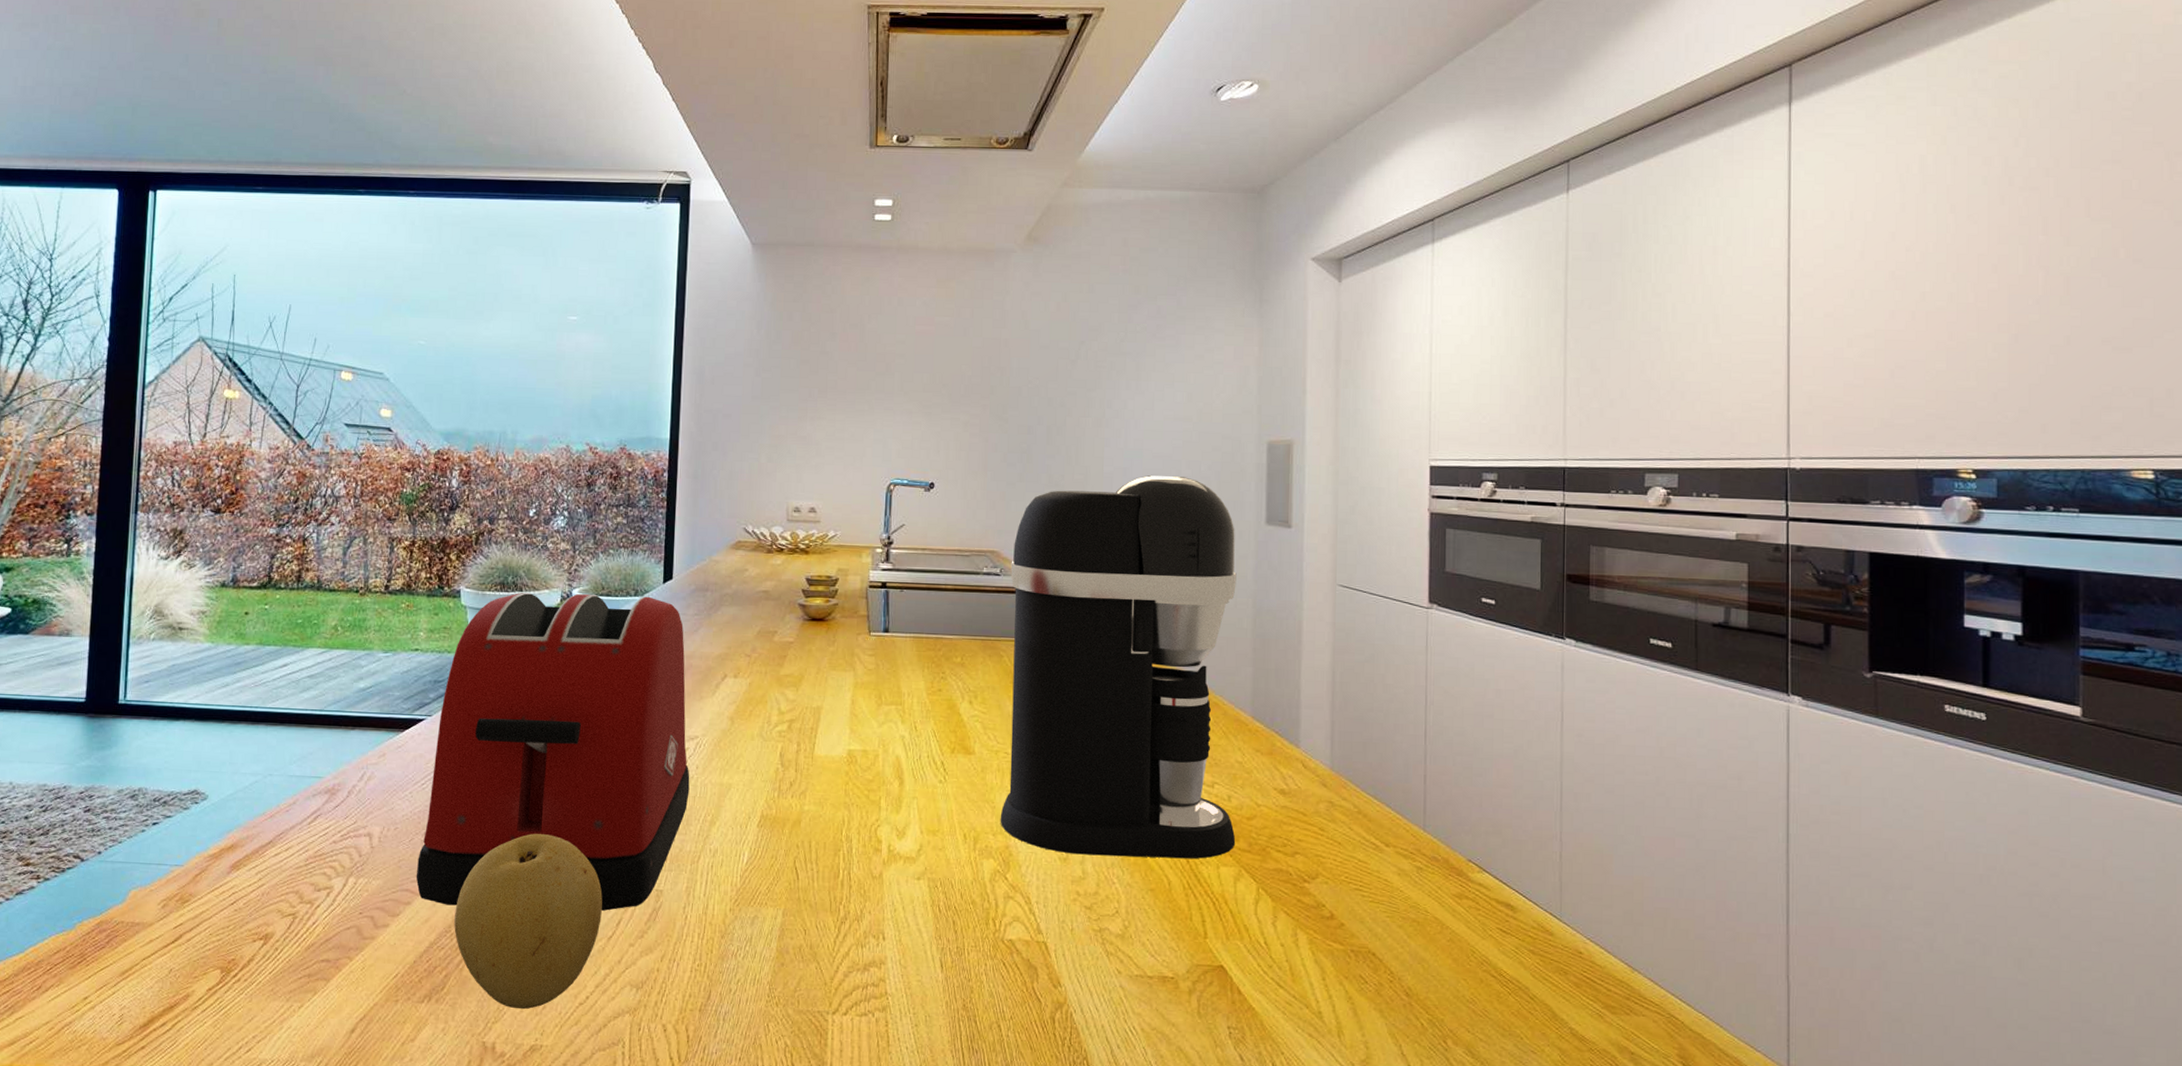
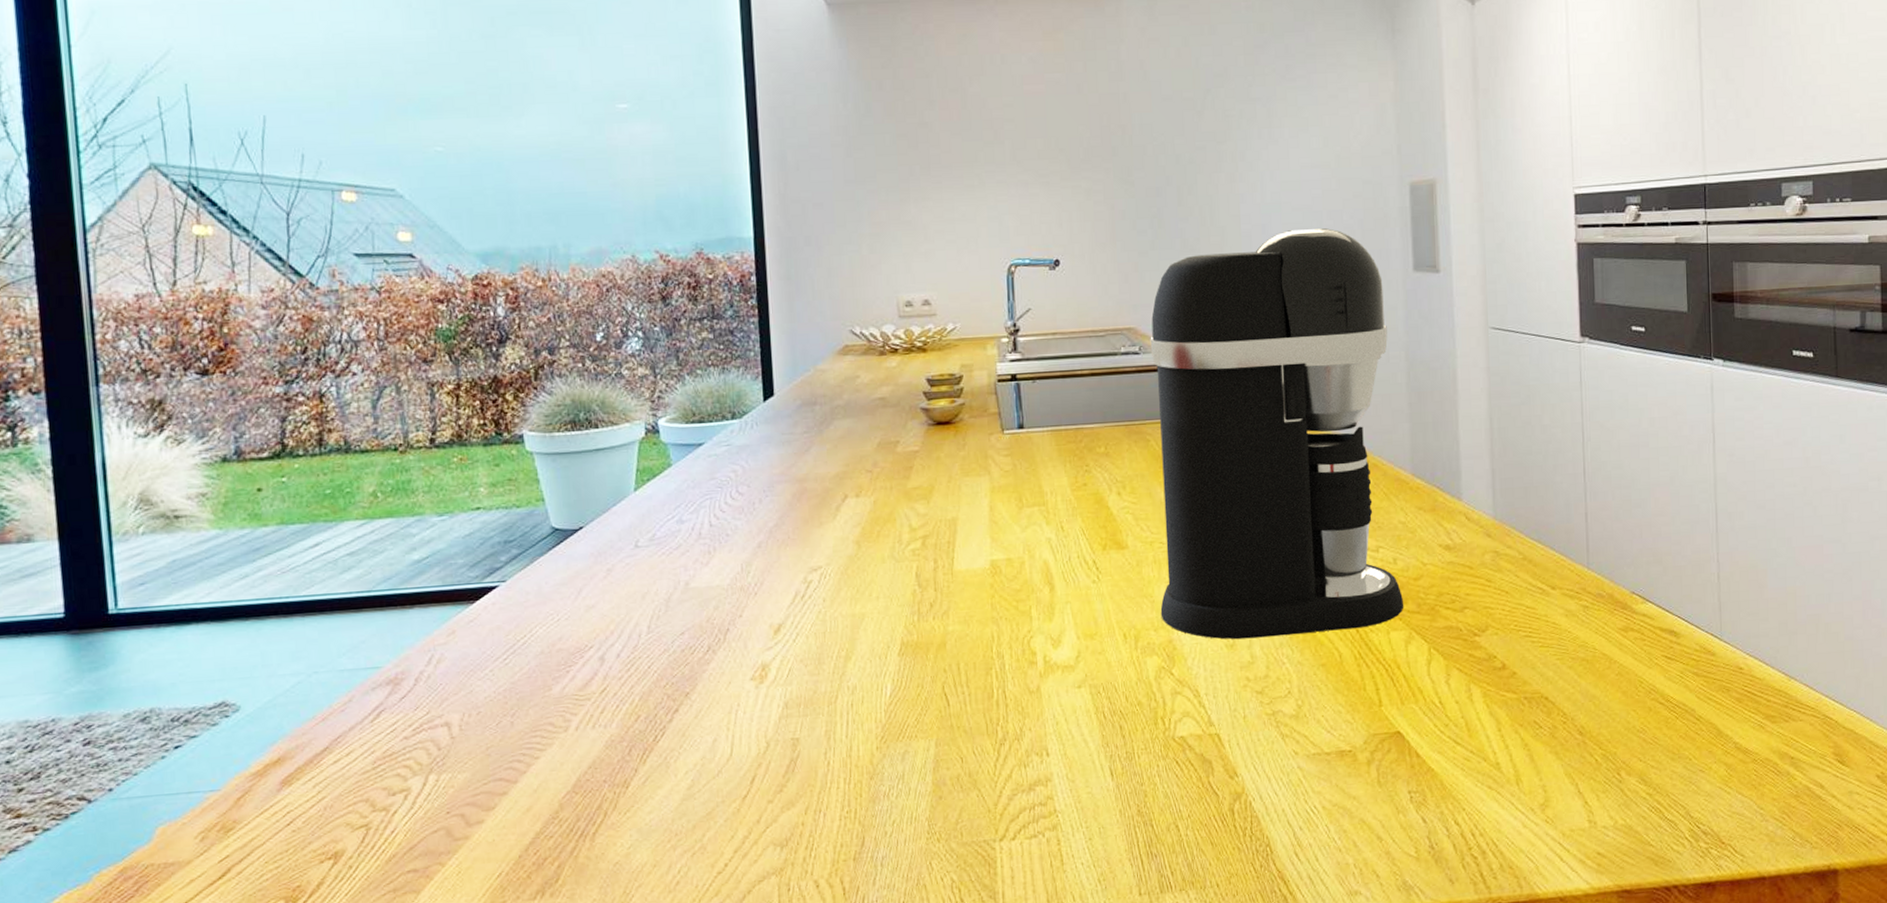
toaster: present [416,592,690,911] -> none [509,418,818,789]
fruit: present [454,833,603,1010] -> none [561,695,733,890]

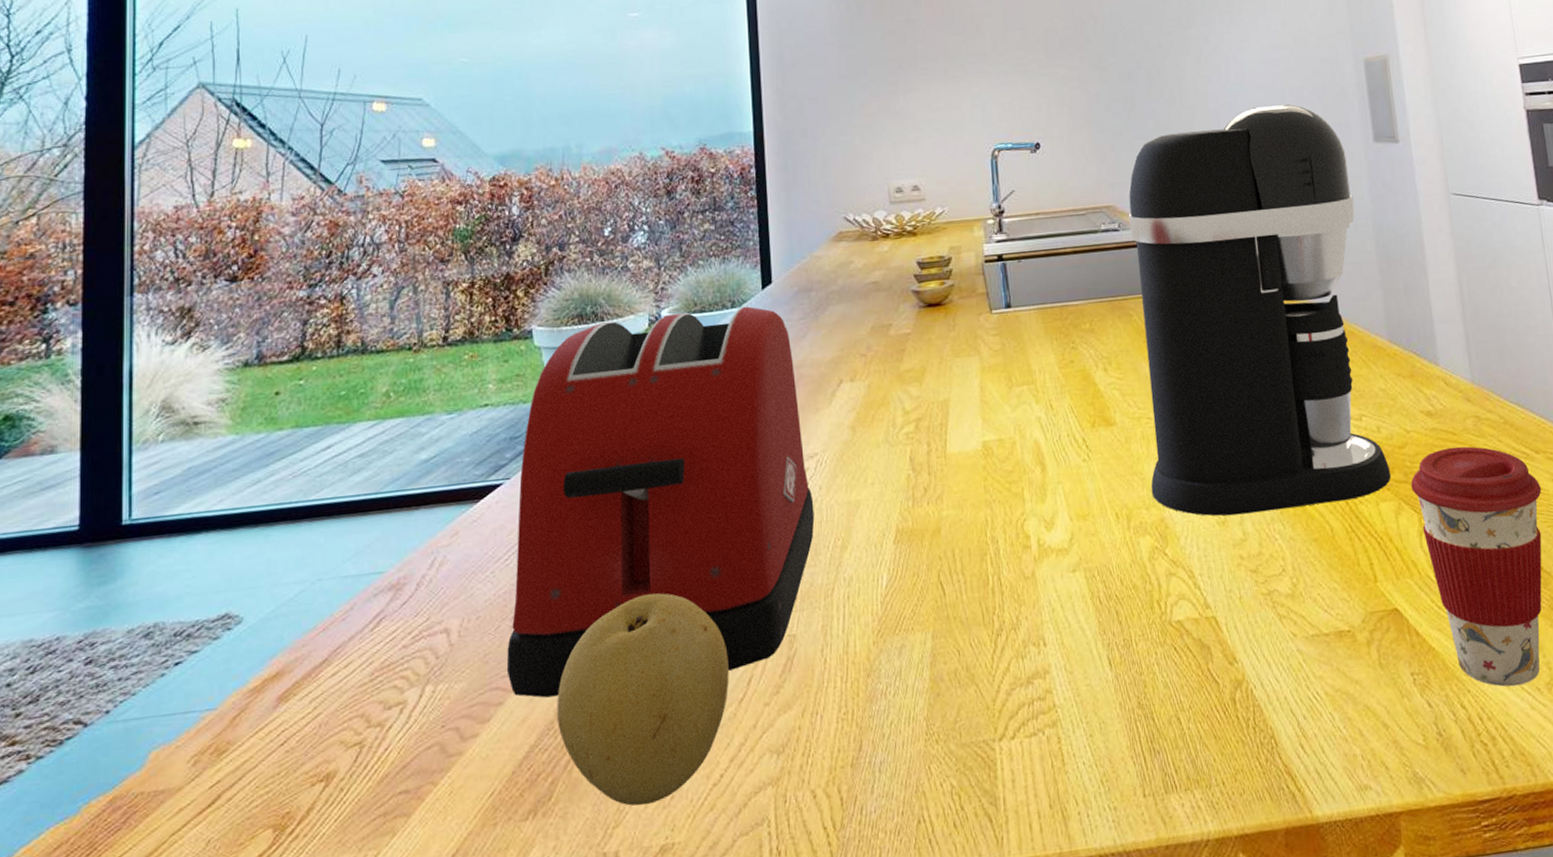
toaster: none [509,418,818,789] -> present [506,306,815,698]
fruit: none [561,695,733,890] -> present [557,593,729,806]
coffee cup: none [1423,580,1554,807] -> present [1411,446,1542,687]

